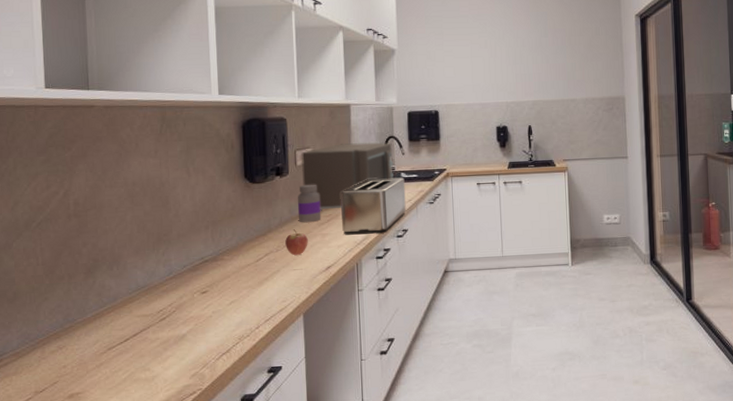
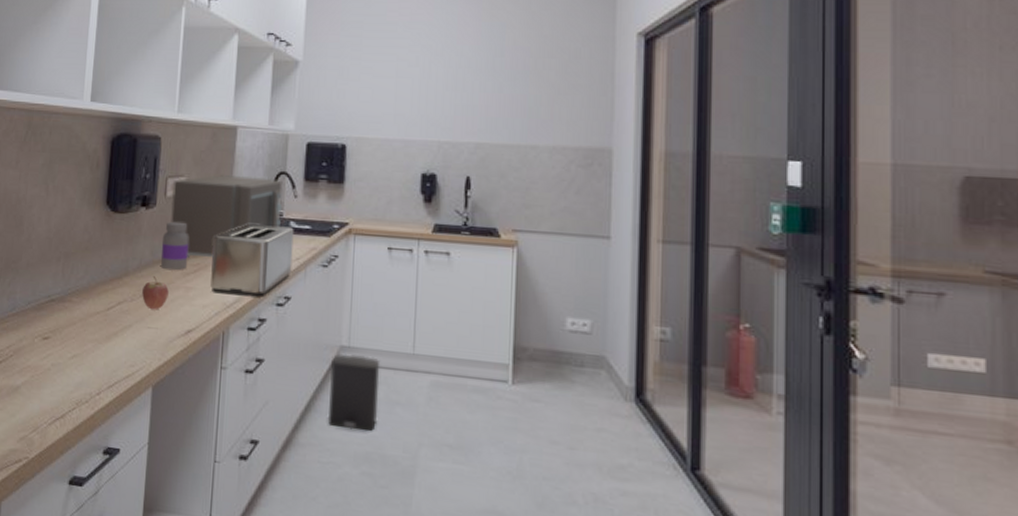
pedal bin: none [443,263,481,317] -> present [327,353,381,431]

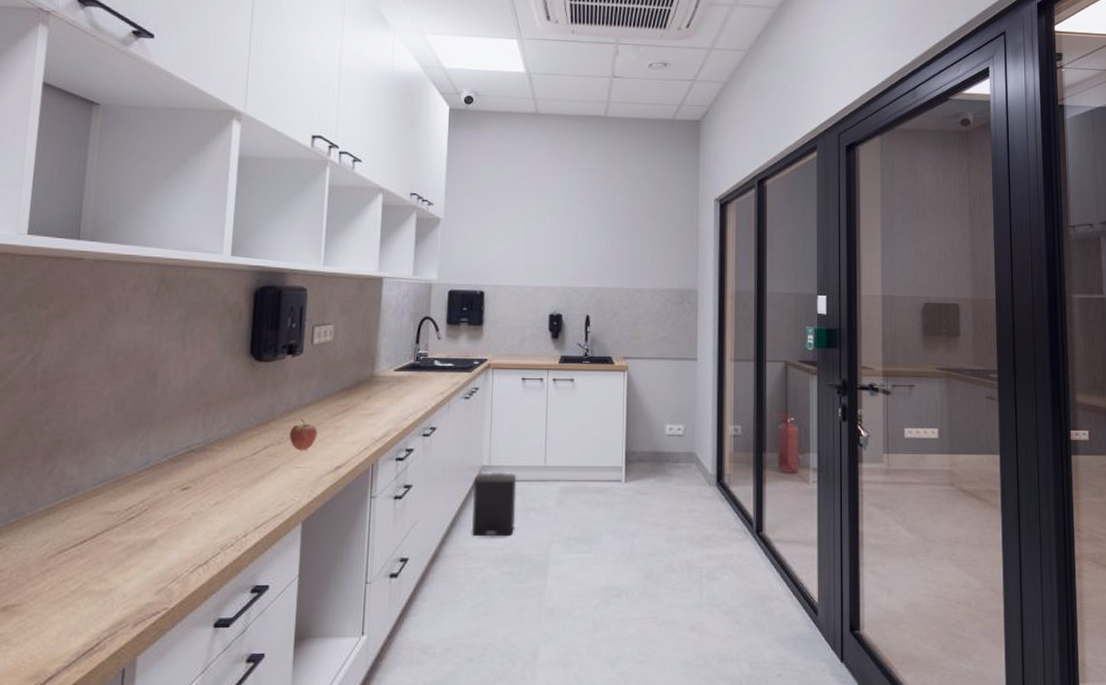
jar: present [160,221,190,271] -> none [308,367,338,413]
microwave: present [171,175,283,258] -> none [318,322,427,399]
toaster: present [210,224,294,298] -> none [359,365,438,430]

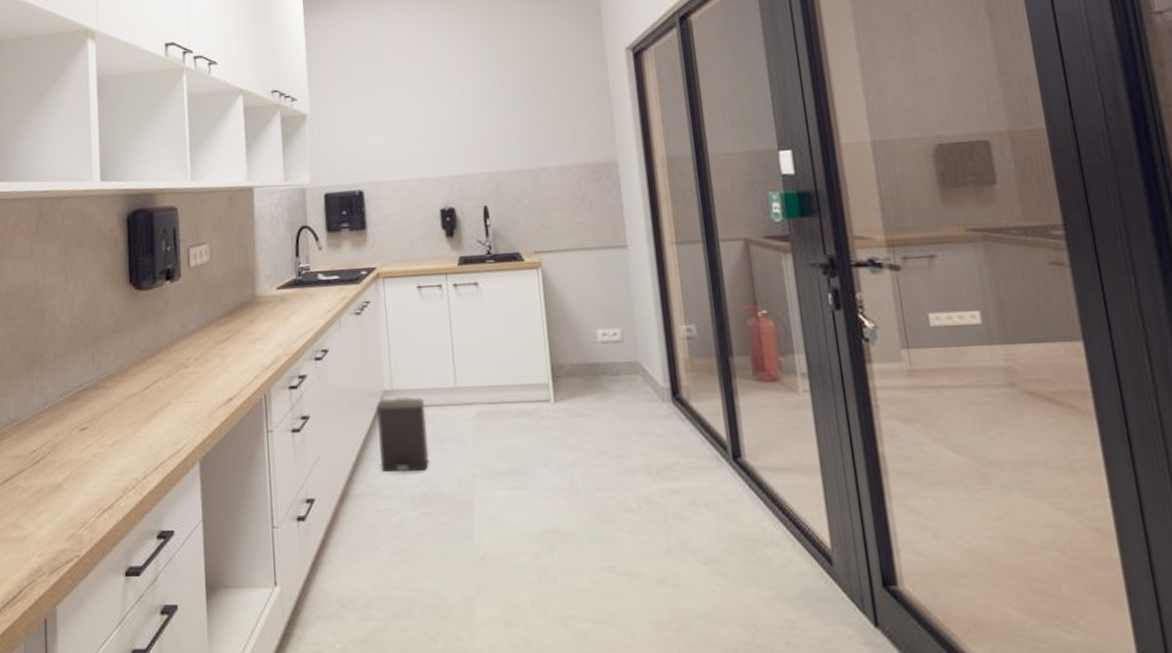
fruit: present [290,419,317,451] -> none [177,349,205,384]

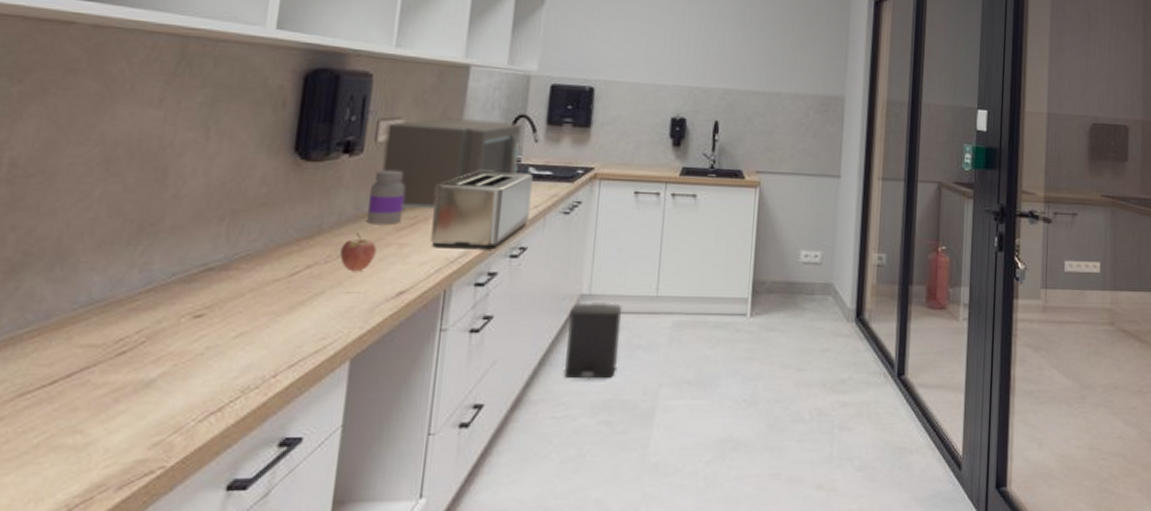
fruit: none [177,349,205,384] -> present [340,233,377,272]
jar: none [191,290,221,341] -> present [366,170,406,226]
microwave: none [195,234,309,325] -> present [382,118,522,210]
toaster: none [243,280,326,357] -> present [430,171,533,250]

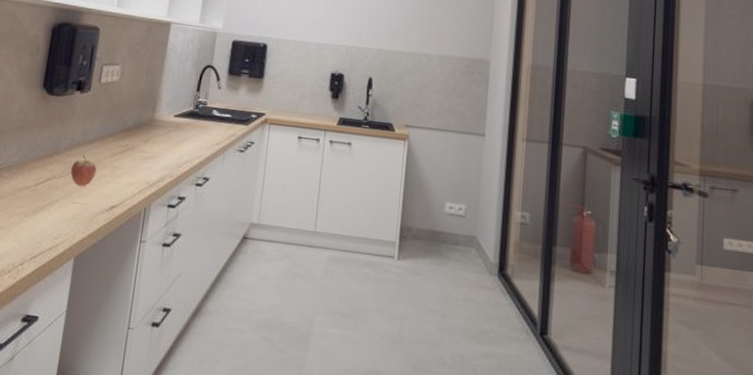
jar: present [366,170,406,226] -> none [90,105,120,151]
microwave: present [382,118,522,210] -> none [103,65,209,141]
toaster: present [430,171,533,250] -> none [136,110,216,178]
pedal bin: present [563,302,623,379] -> none [235,230,286,300]

